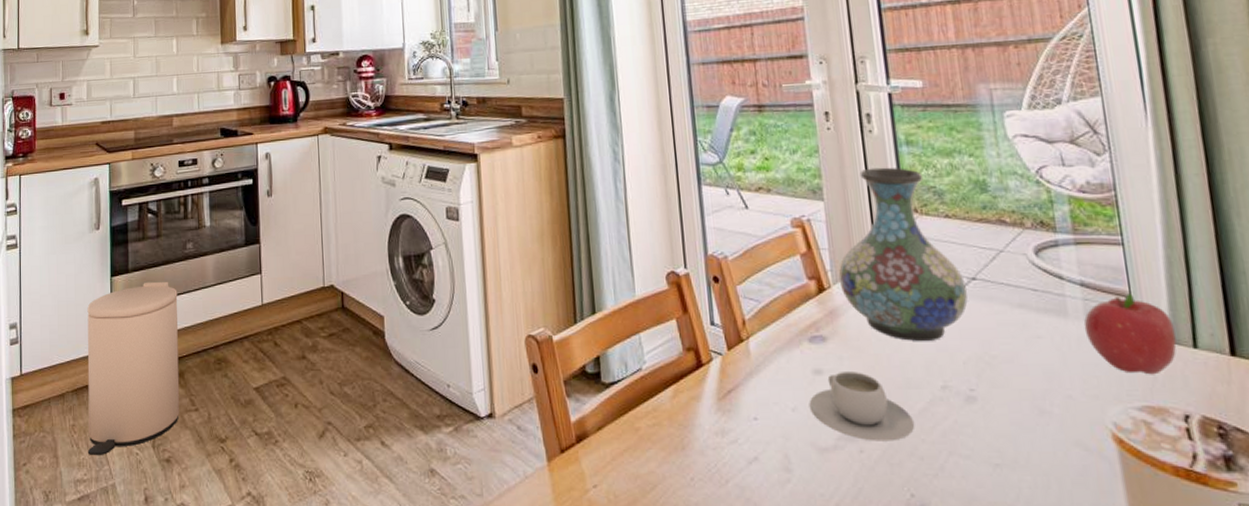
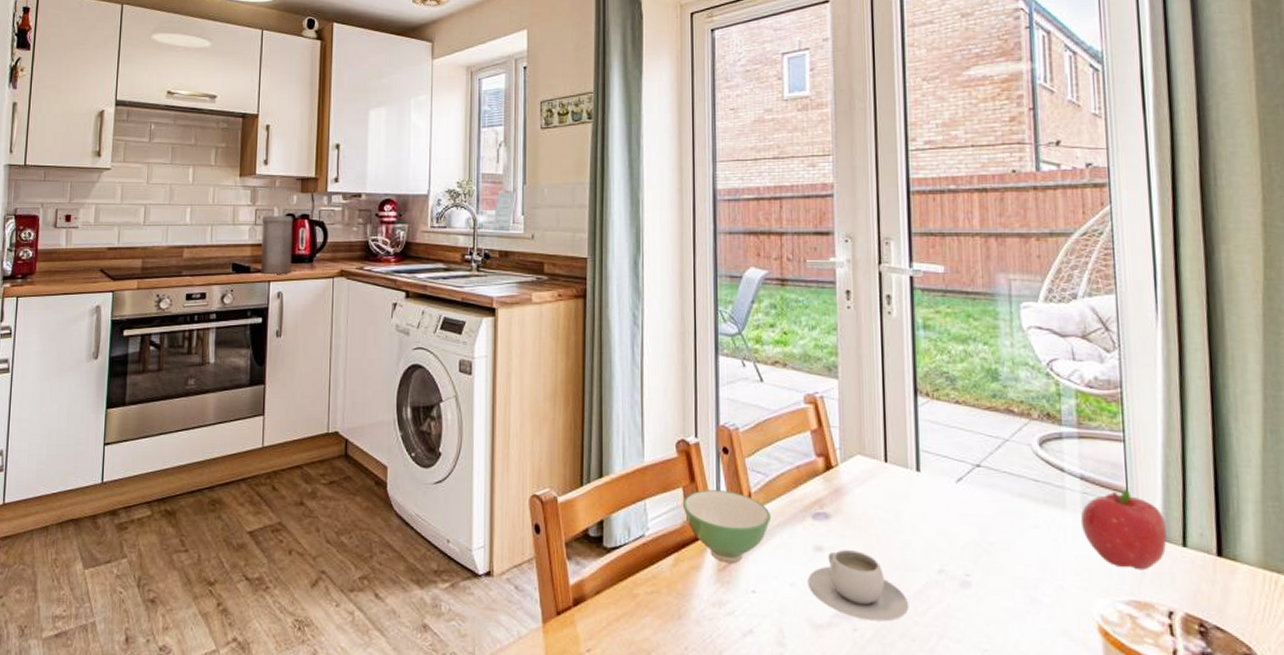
pedal bin: present [87,281,180,456] -> none [68,416,175,593]
canister: none [245,78,277,138] -> present [260,216,293,275]
bowl: none [676,319,768,392] -> present [682,490,772,564]
vase: present [838,167,968,341] -> none [846,349,970,524]

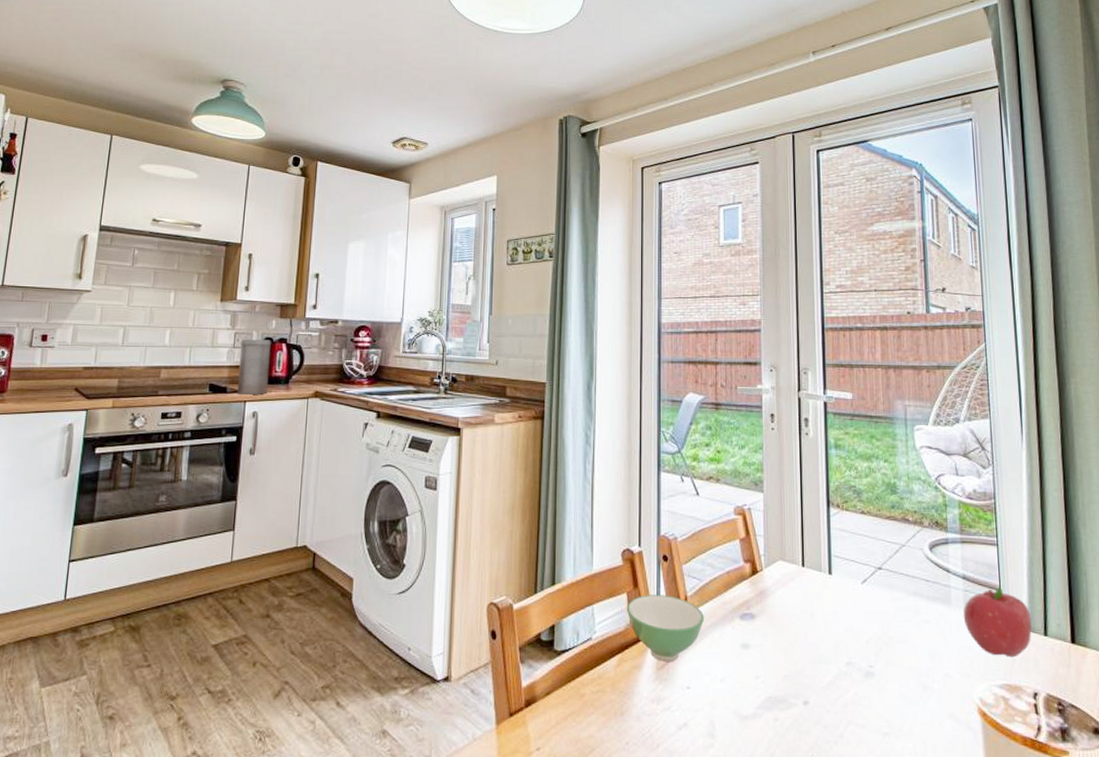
teacup: present [807,549,909,622] -> none [735,646,822,711]

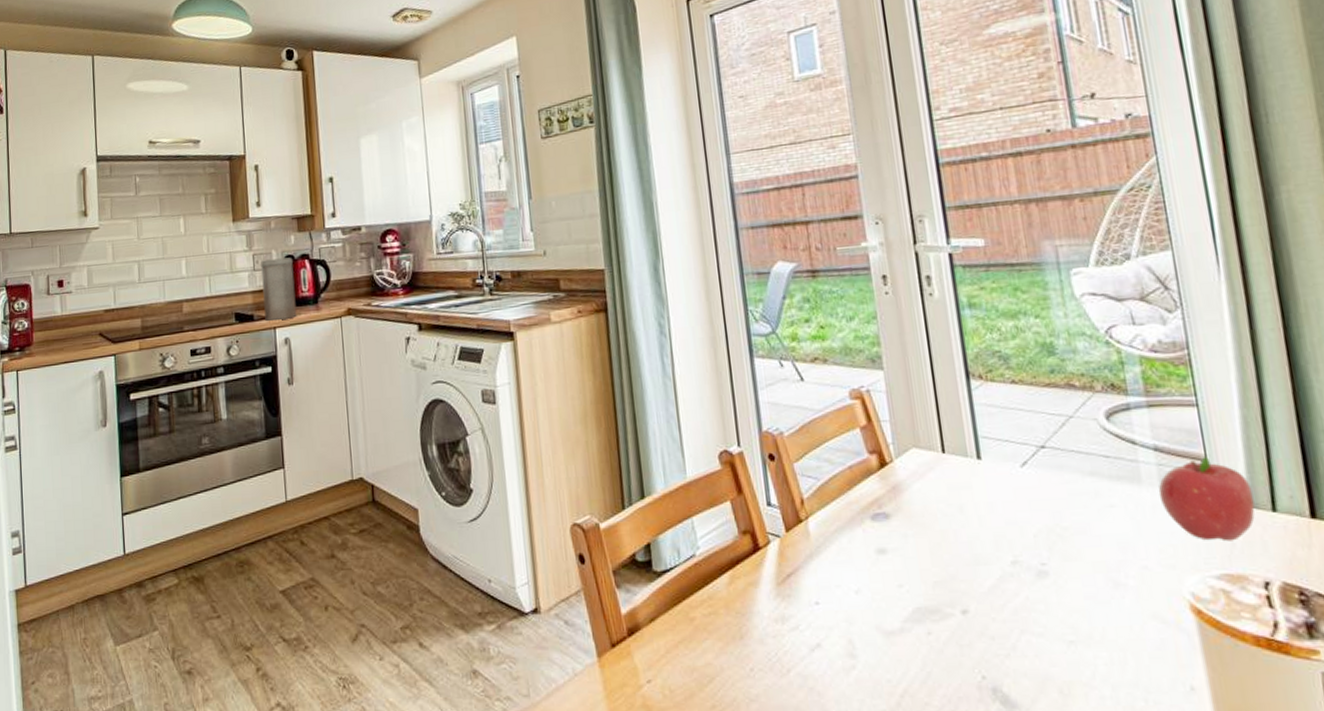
bowl: present [626,594,705,663] -> none [731,499,828,576]

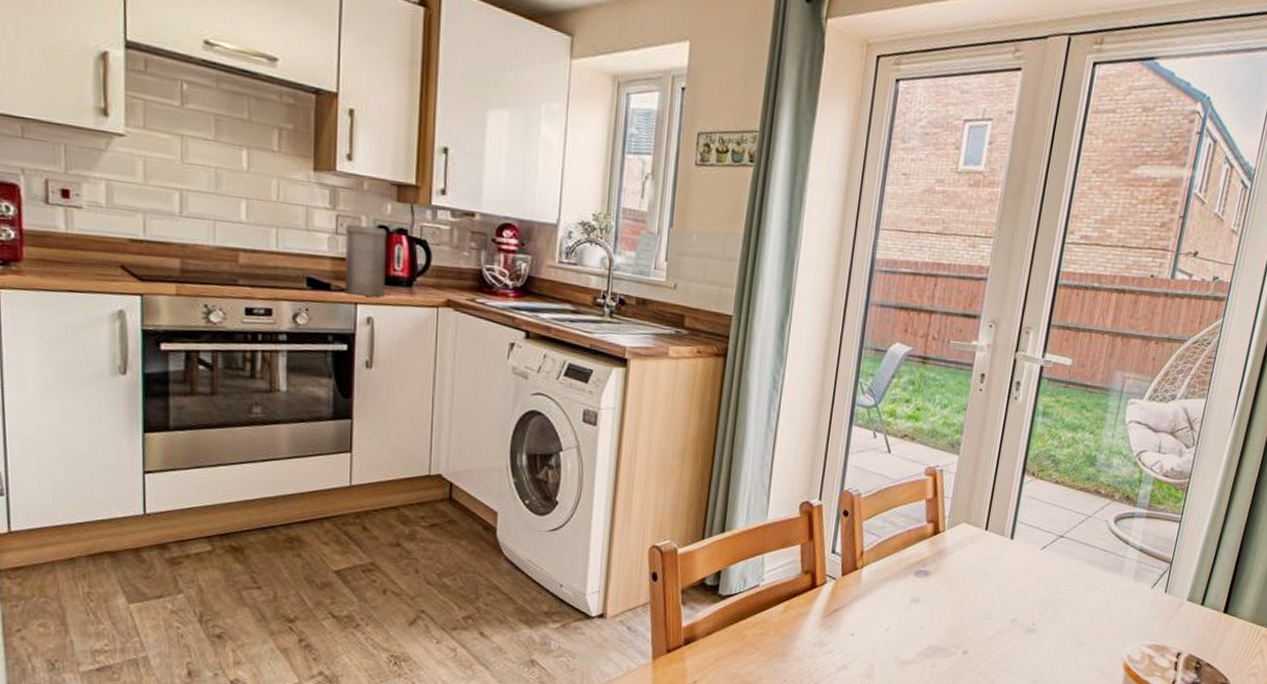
fruit: present [1158,457,1255,541] -> none [1130,560,1194,623]

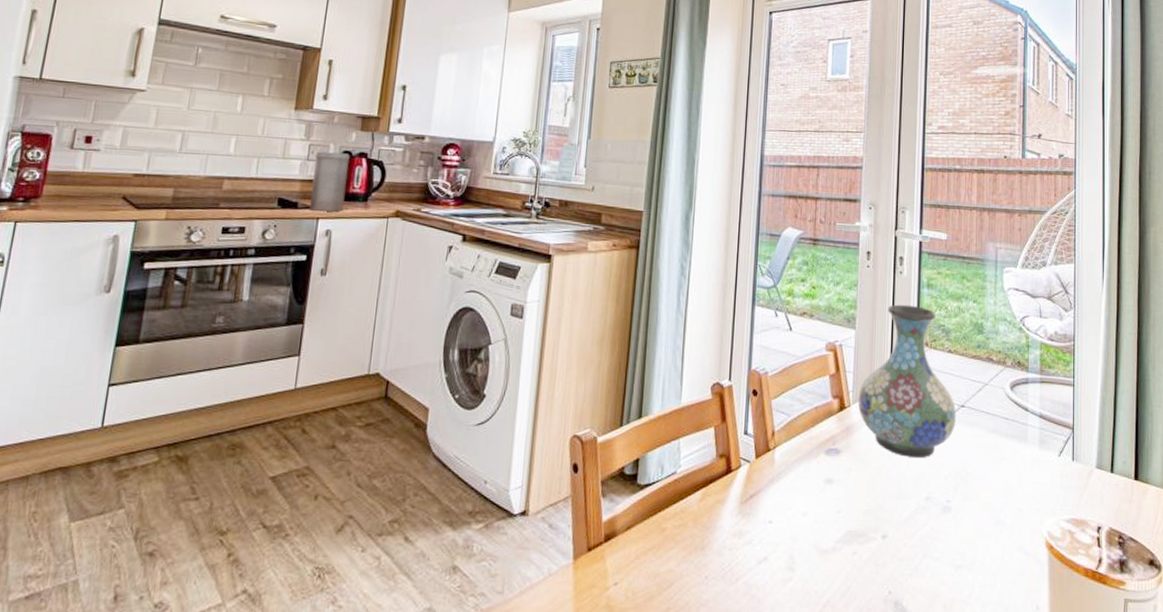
vase: none [953,431,1055,583] -> present [858,304,956,457]

